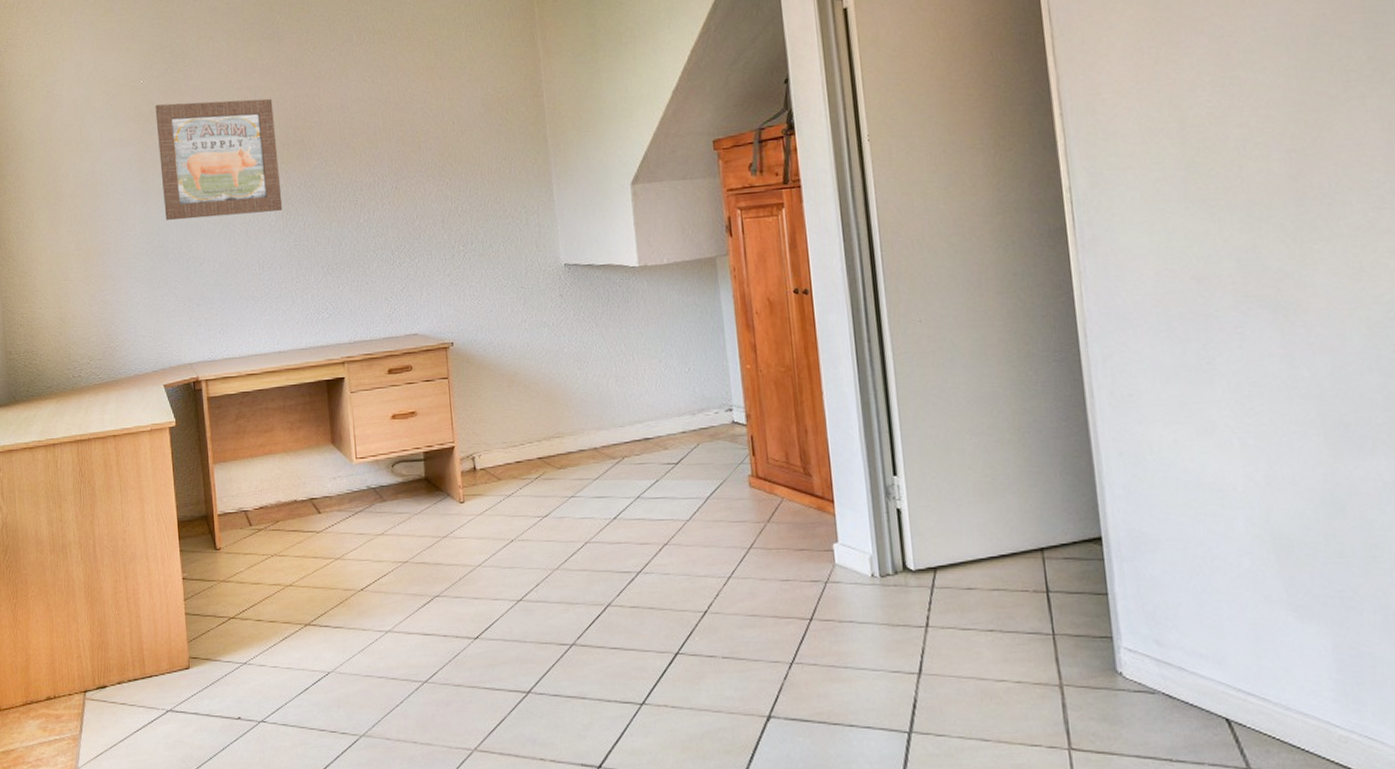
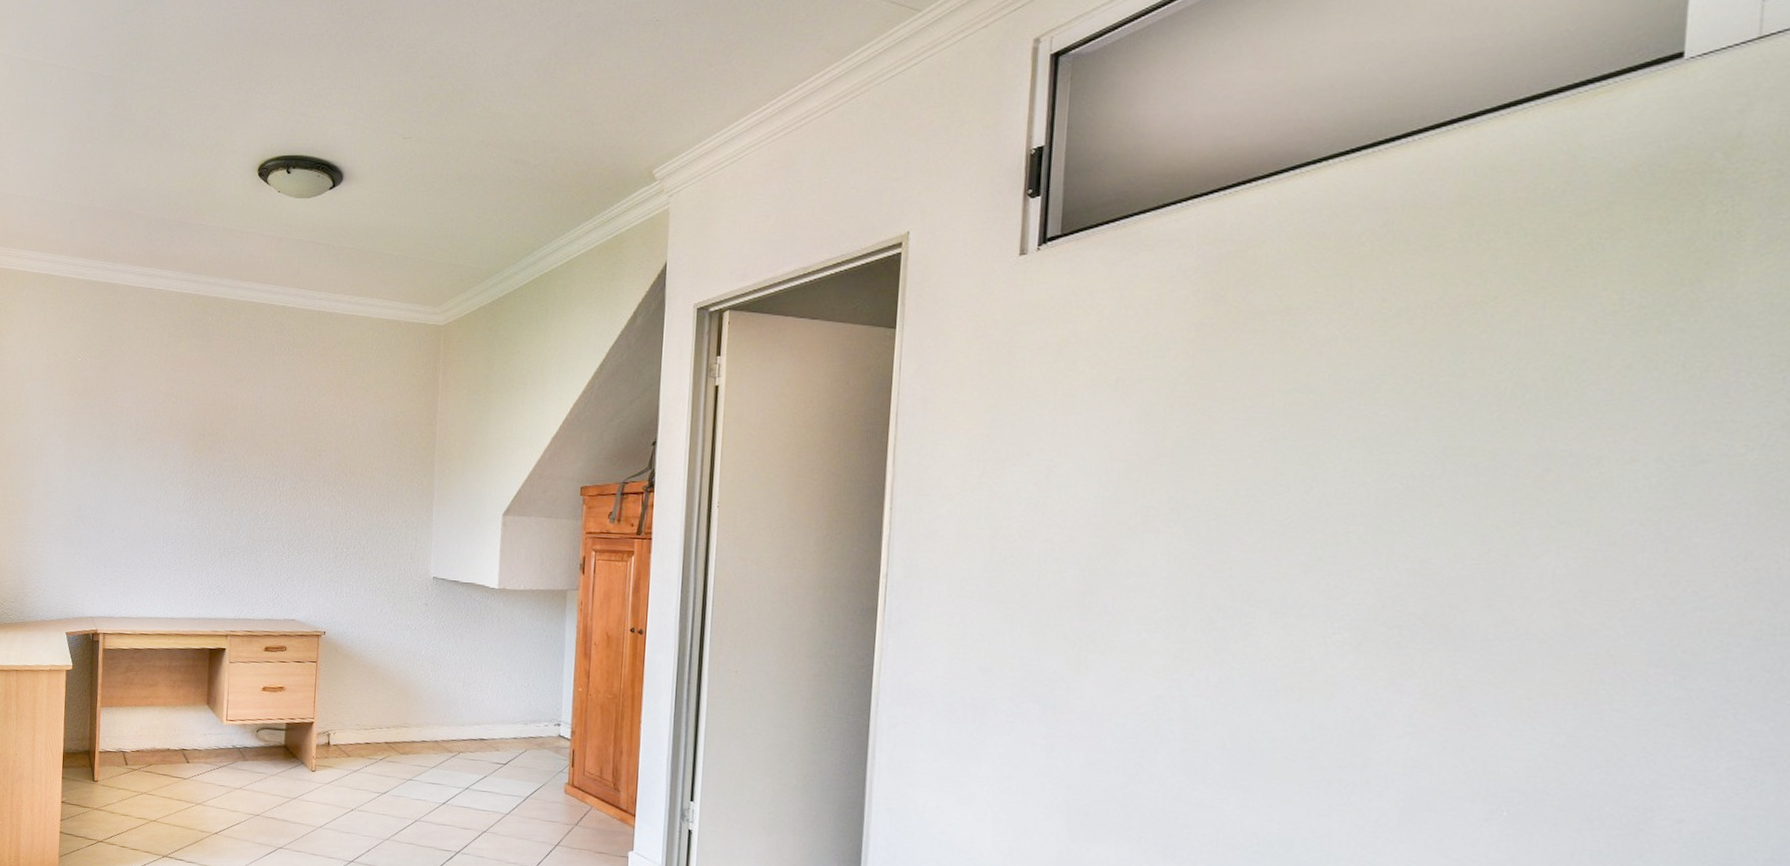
wall art: present [155,98,283,220] -> none [85,383,195,493]

